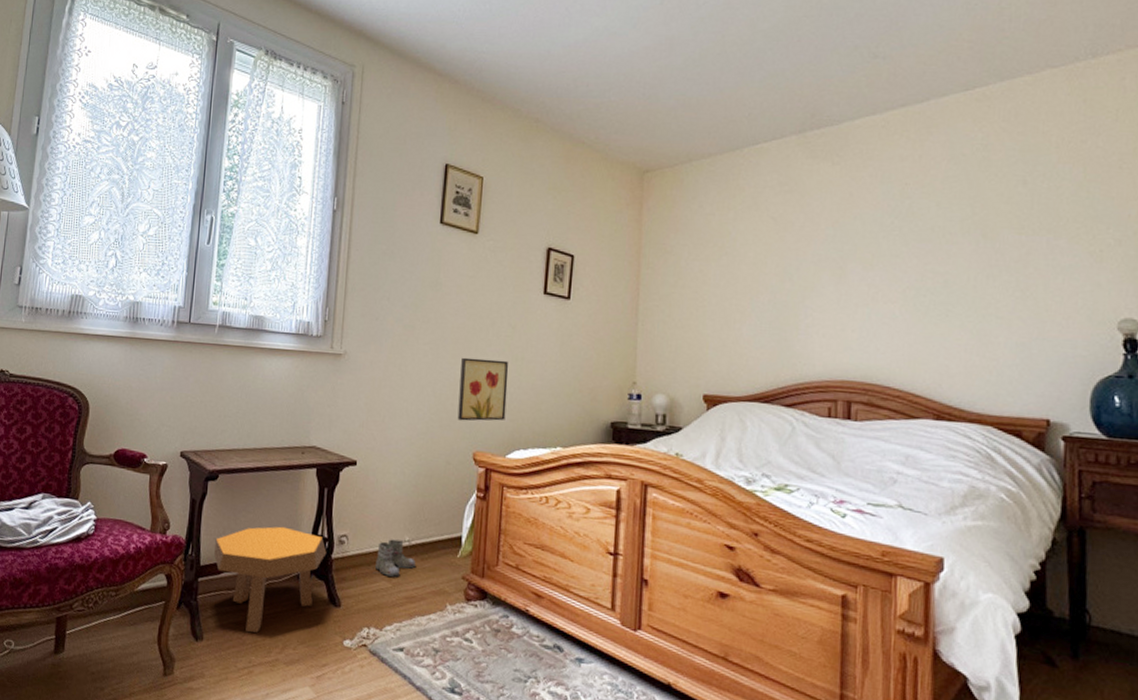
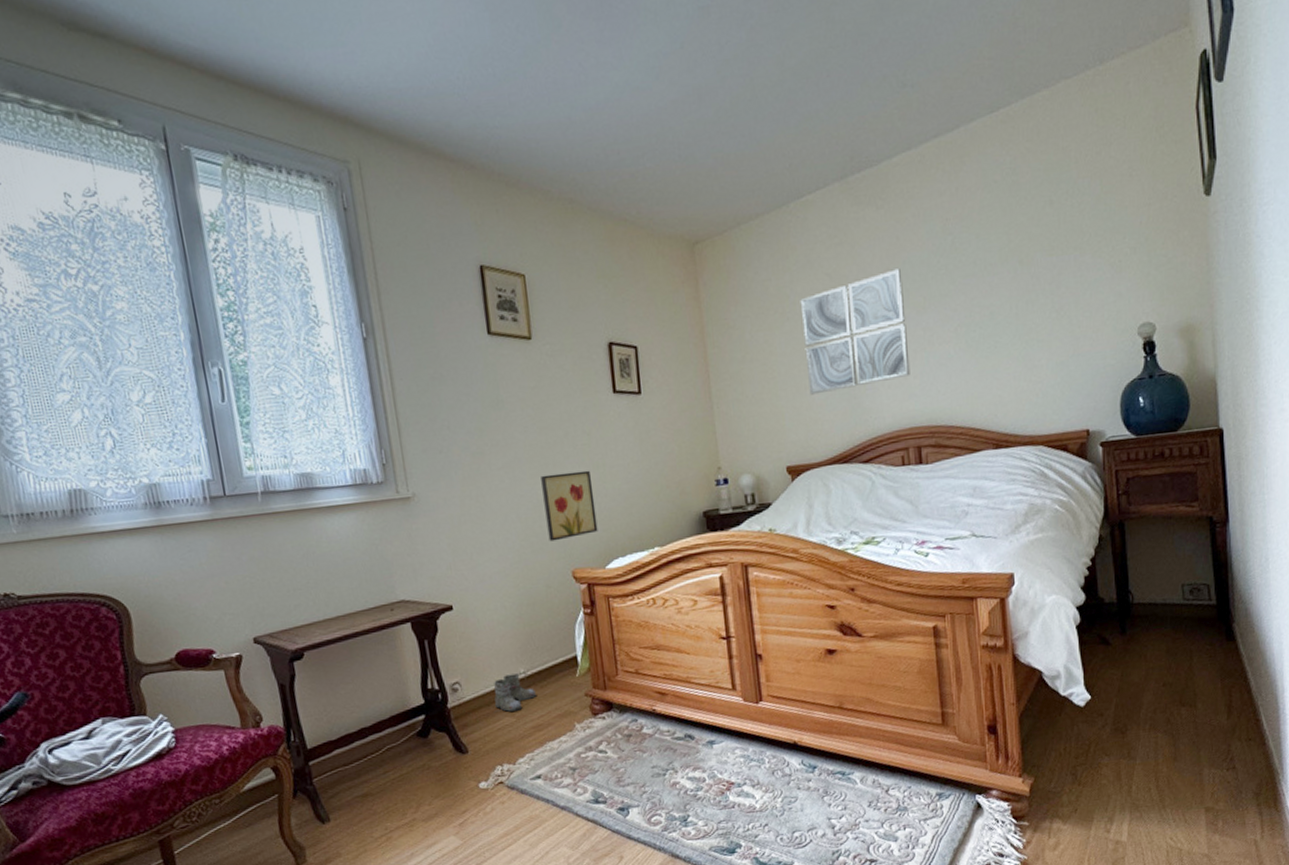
footstool: present [213,526,327,633] -> none [317,689,442,802]
wall art: none [738,223,851,330] -> present [800,268,910,395]

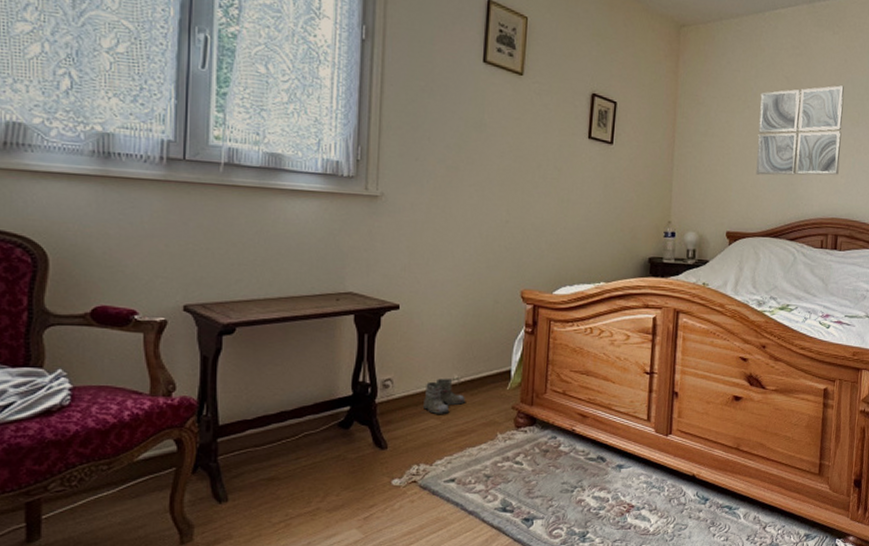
wall art: present [541,470,598,542] -> none [505,199,555,261]

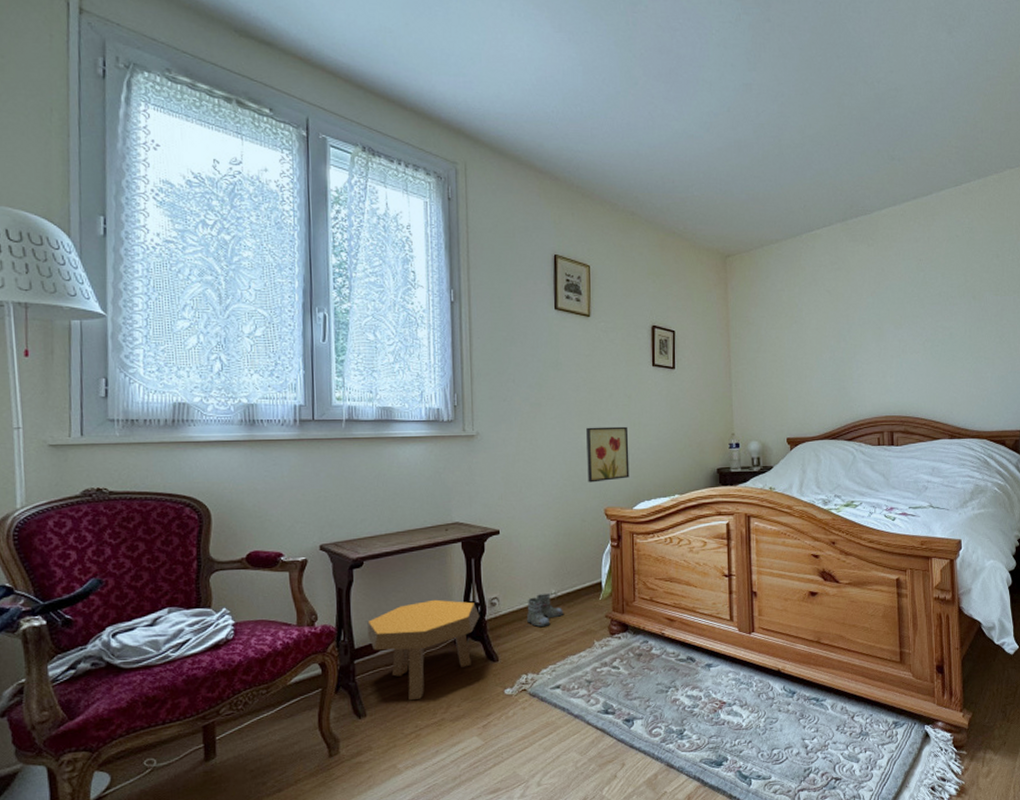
footstool: none [234,376,370,487] -> present [367,599,480,701]
wall art: none [505,199,555,261] -> present [586,426,630,483]
wall art: present [756,85,844,176] -> none [806,292,888,383]

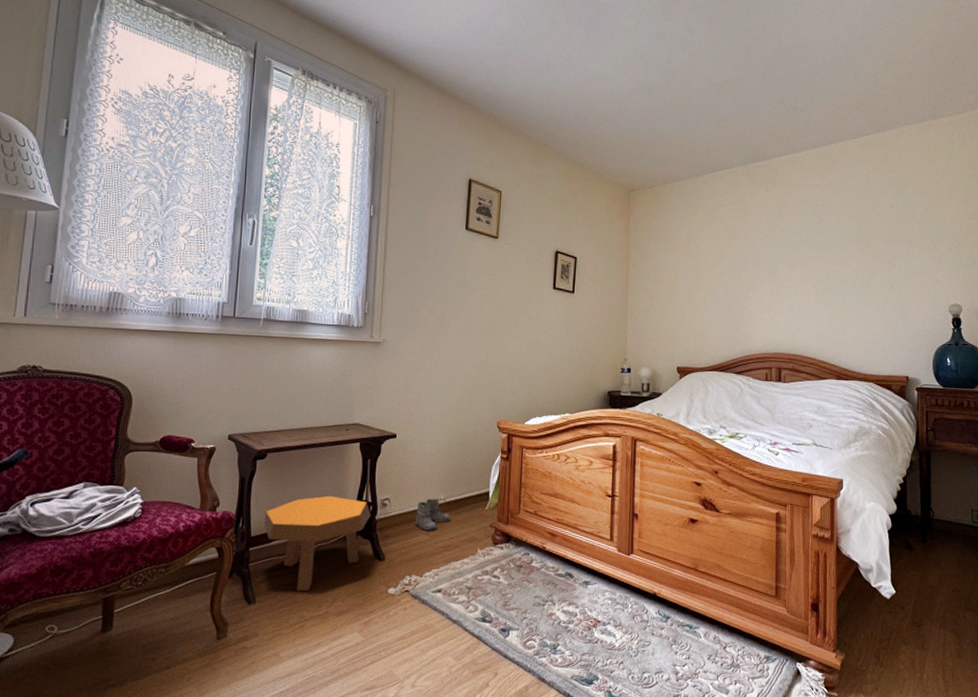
wall art: present [586,426,630,483] -> none [483,342,526,396]

